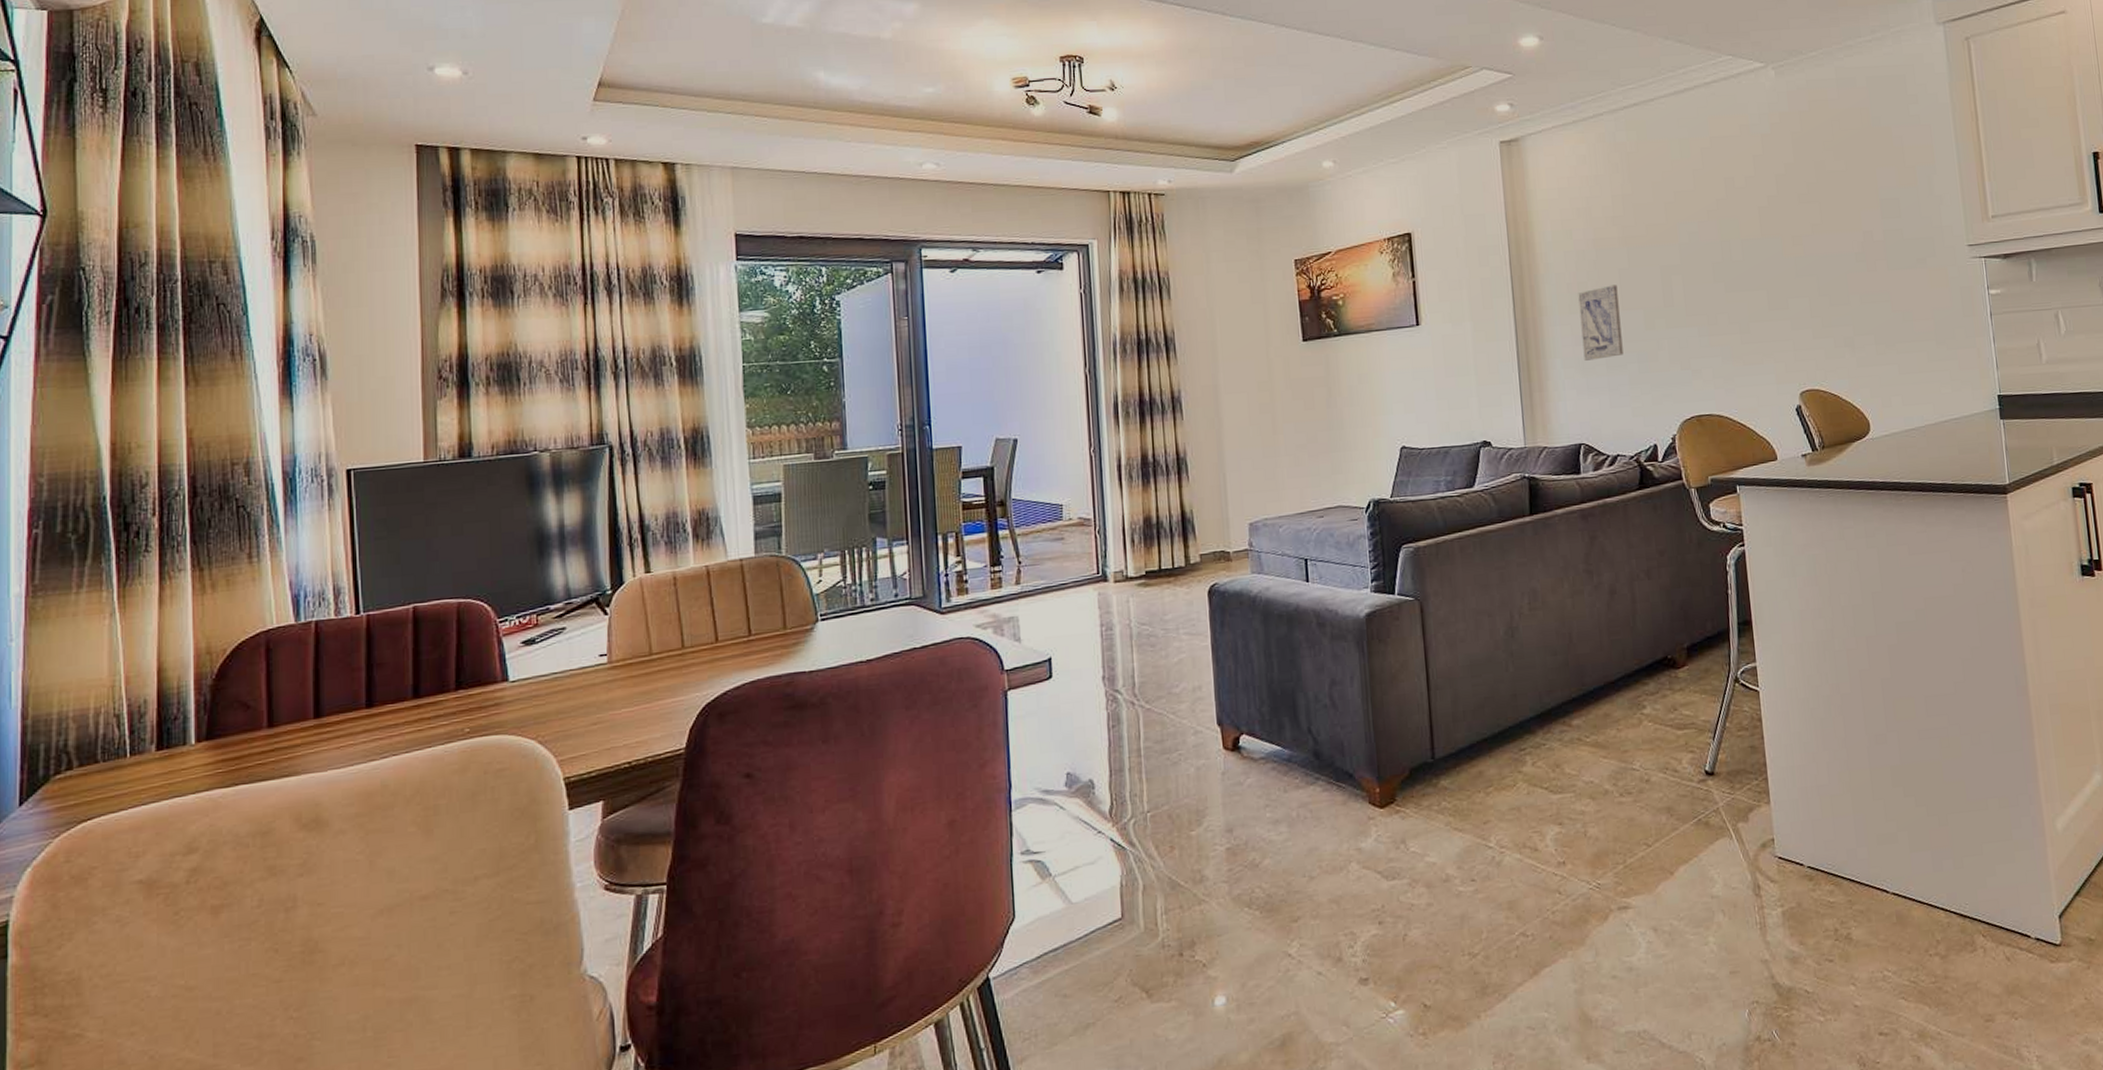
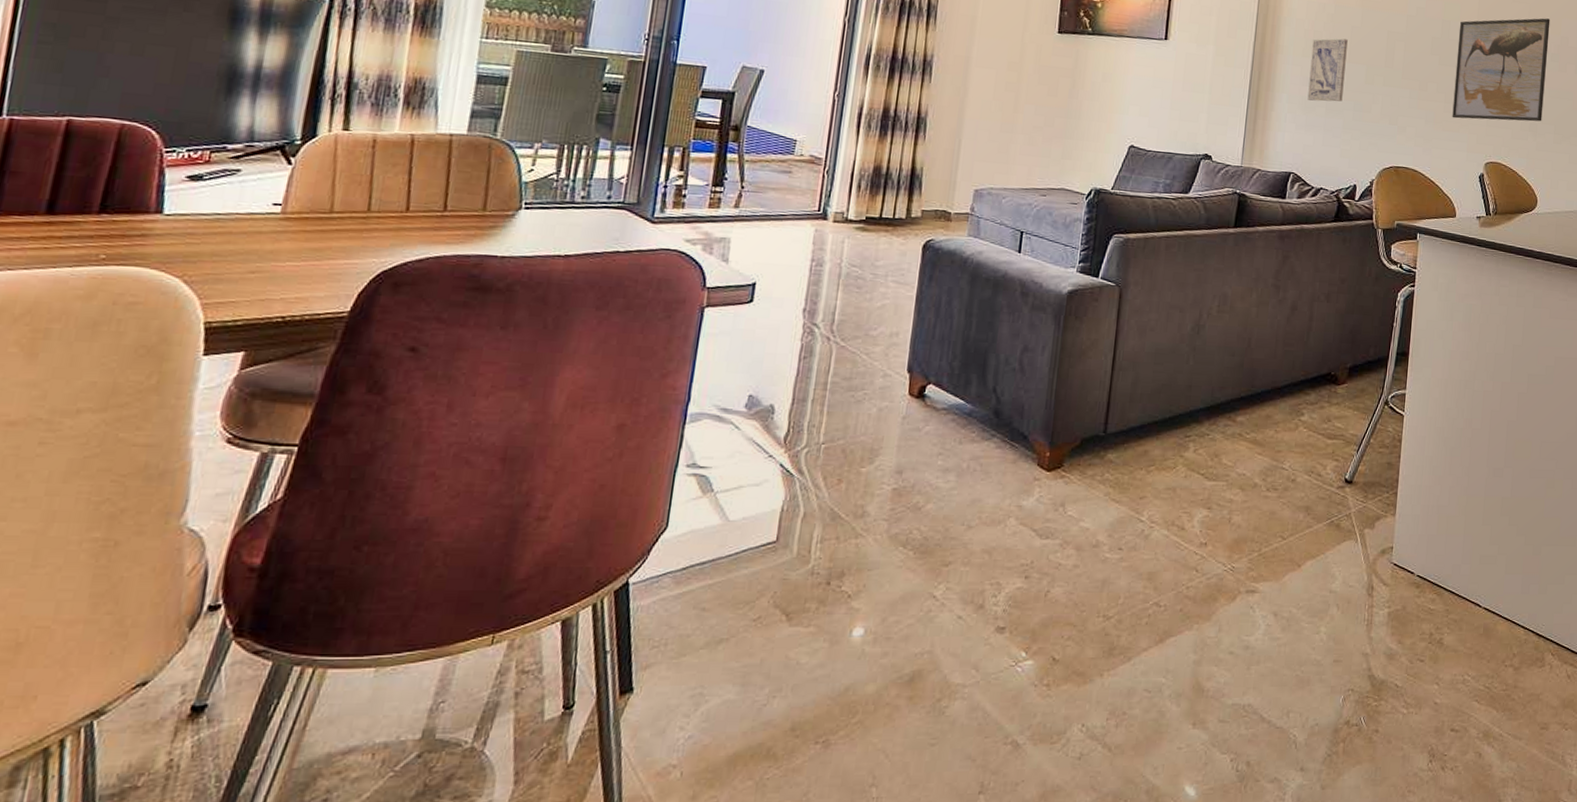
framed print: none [1741,214,1858,349] -> present [1452,18,1551,122]

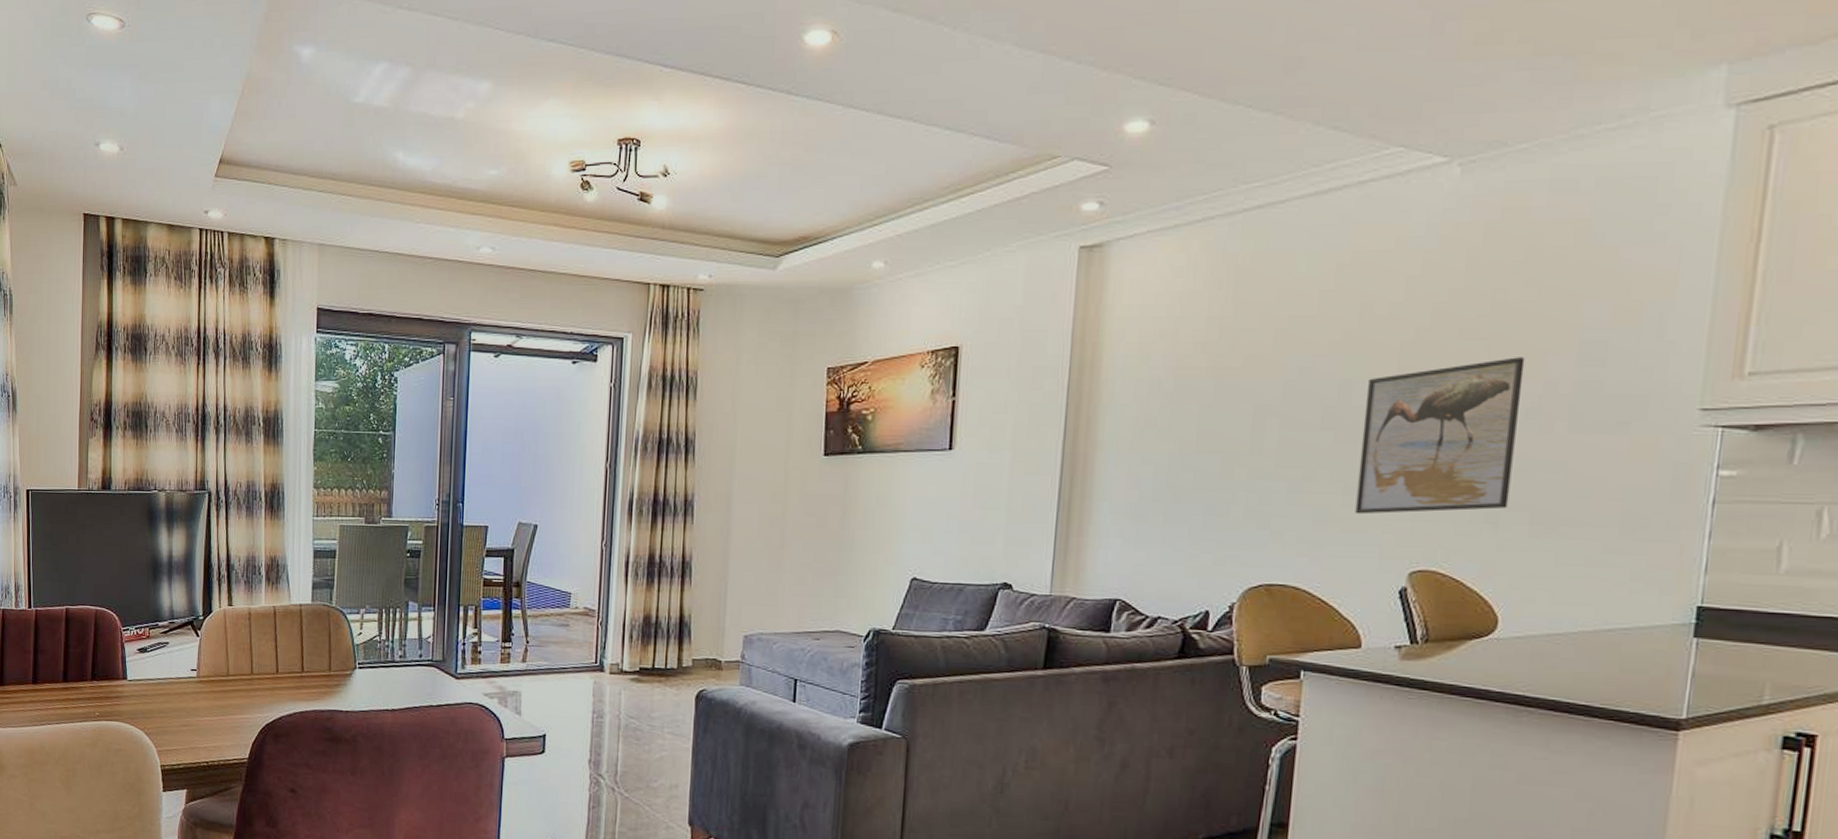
wall art: present [1307,38,1348,102] -> none [1138,423,1194,507]

